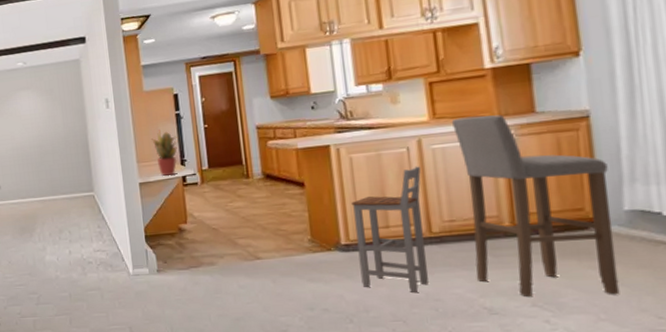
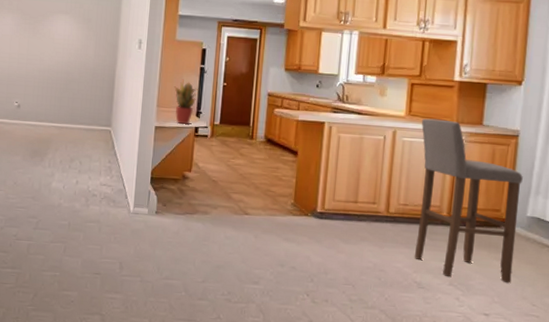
bar stool: present [351,166,429,292] -> none [327,153,392,262]

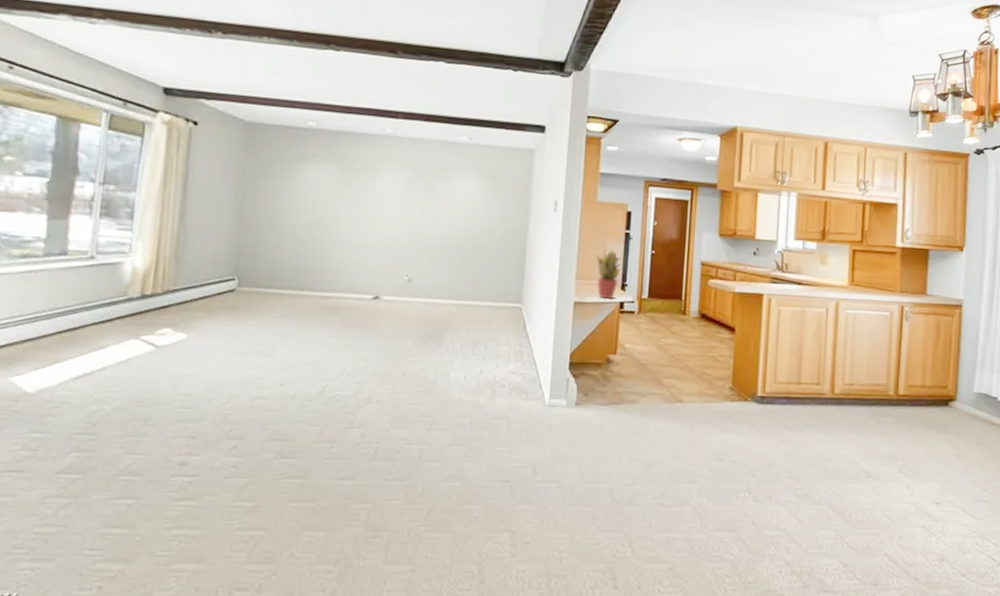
bar stool: present [414,118,523,283] -> none [861,288,968,466]

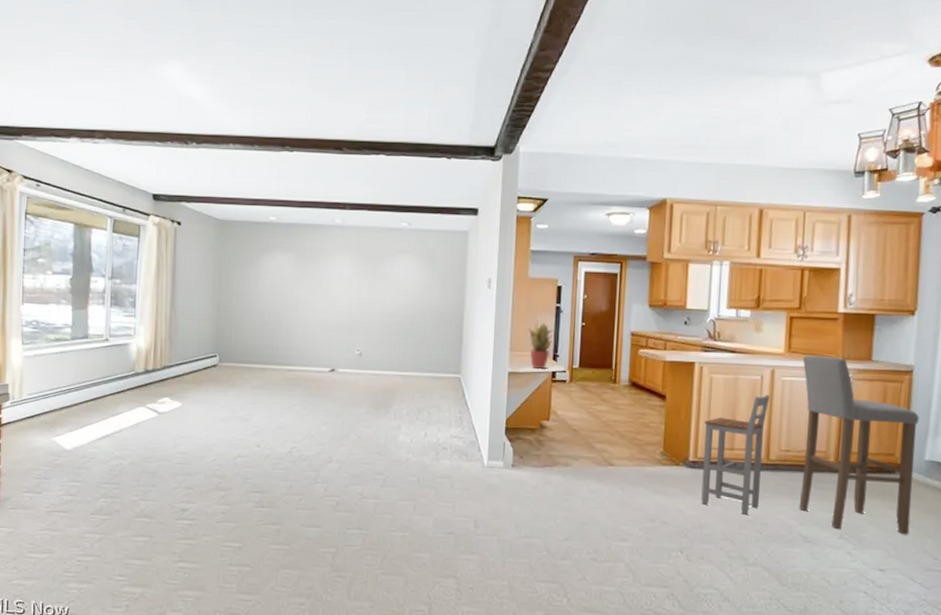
bar stool: none [769,327,835,451] -> present [701,395,771,514]
bar stool: none [861,288,968,466] -> present [799,355,919,534]

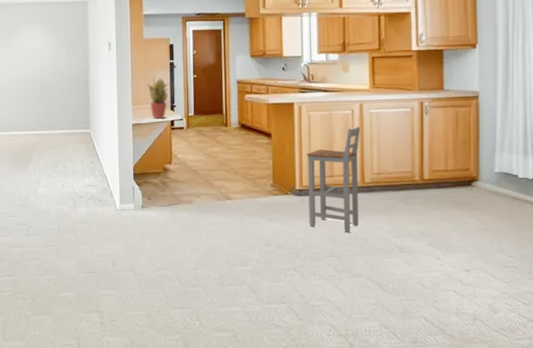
bar stool: present [799,355,919,534] -> none [385,88,487,238]

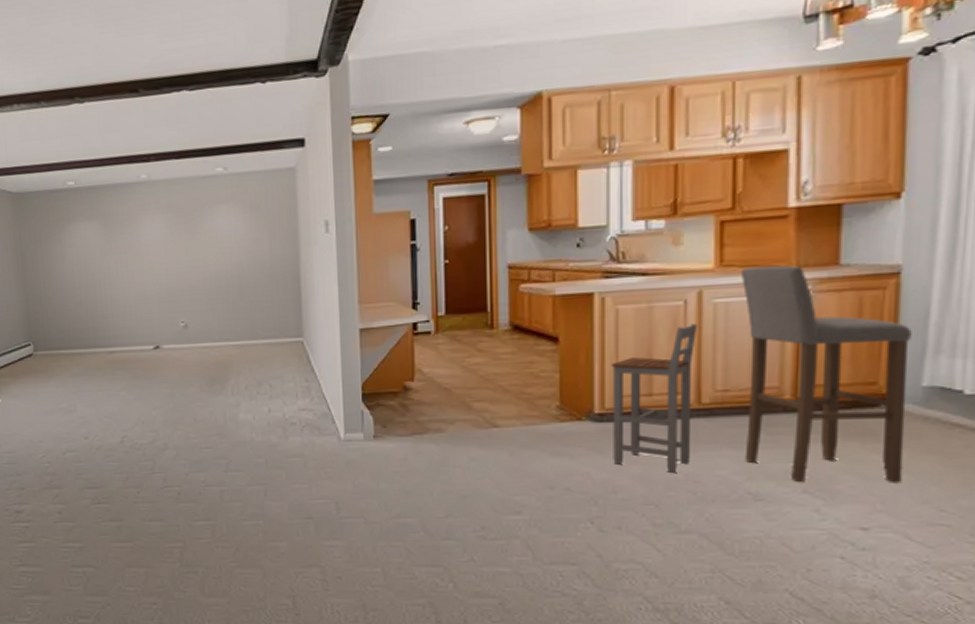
potted plant: present [146,76,171,119] -> none [377,263,412,321]
bar stool: none [385,88,487,238] -> present [740,265,912,482]

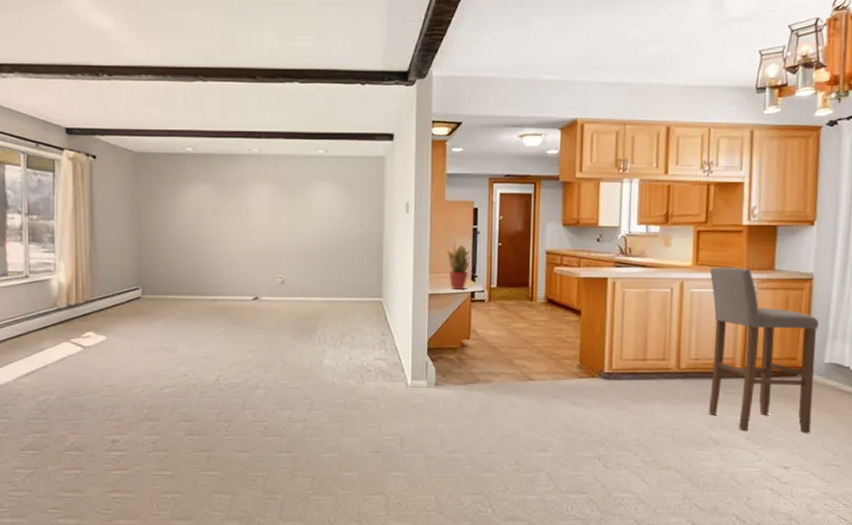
potted plant: none [377,263,412,321] -> present [445,242,473,289]
bar stool: present [612,323,698,472] -> none [616,306,680,421]

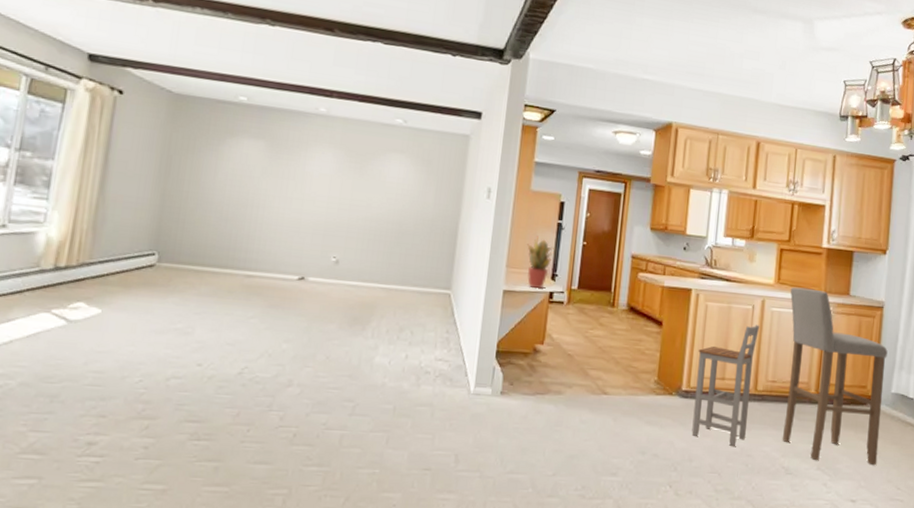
bar stool: none [616,306,680,421] -> present [692,324,760,446]

